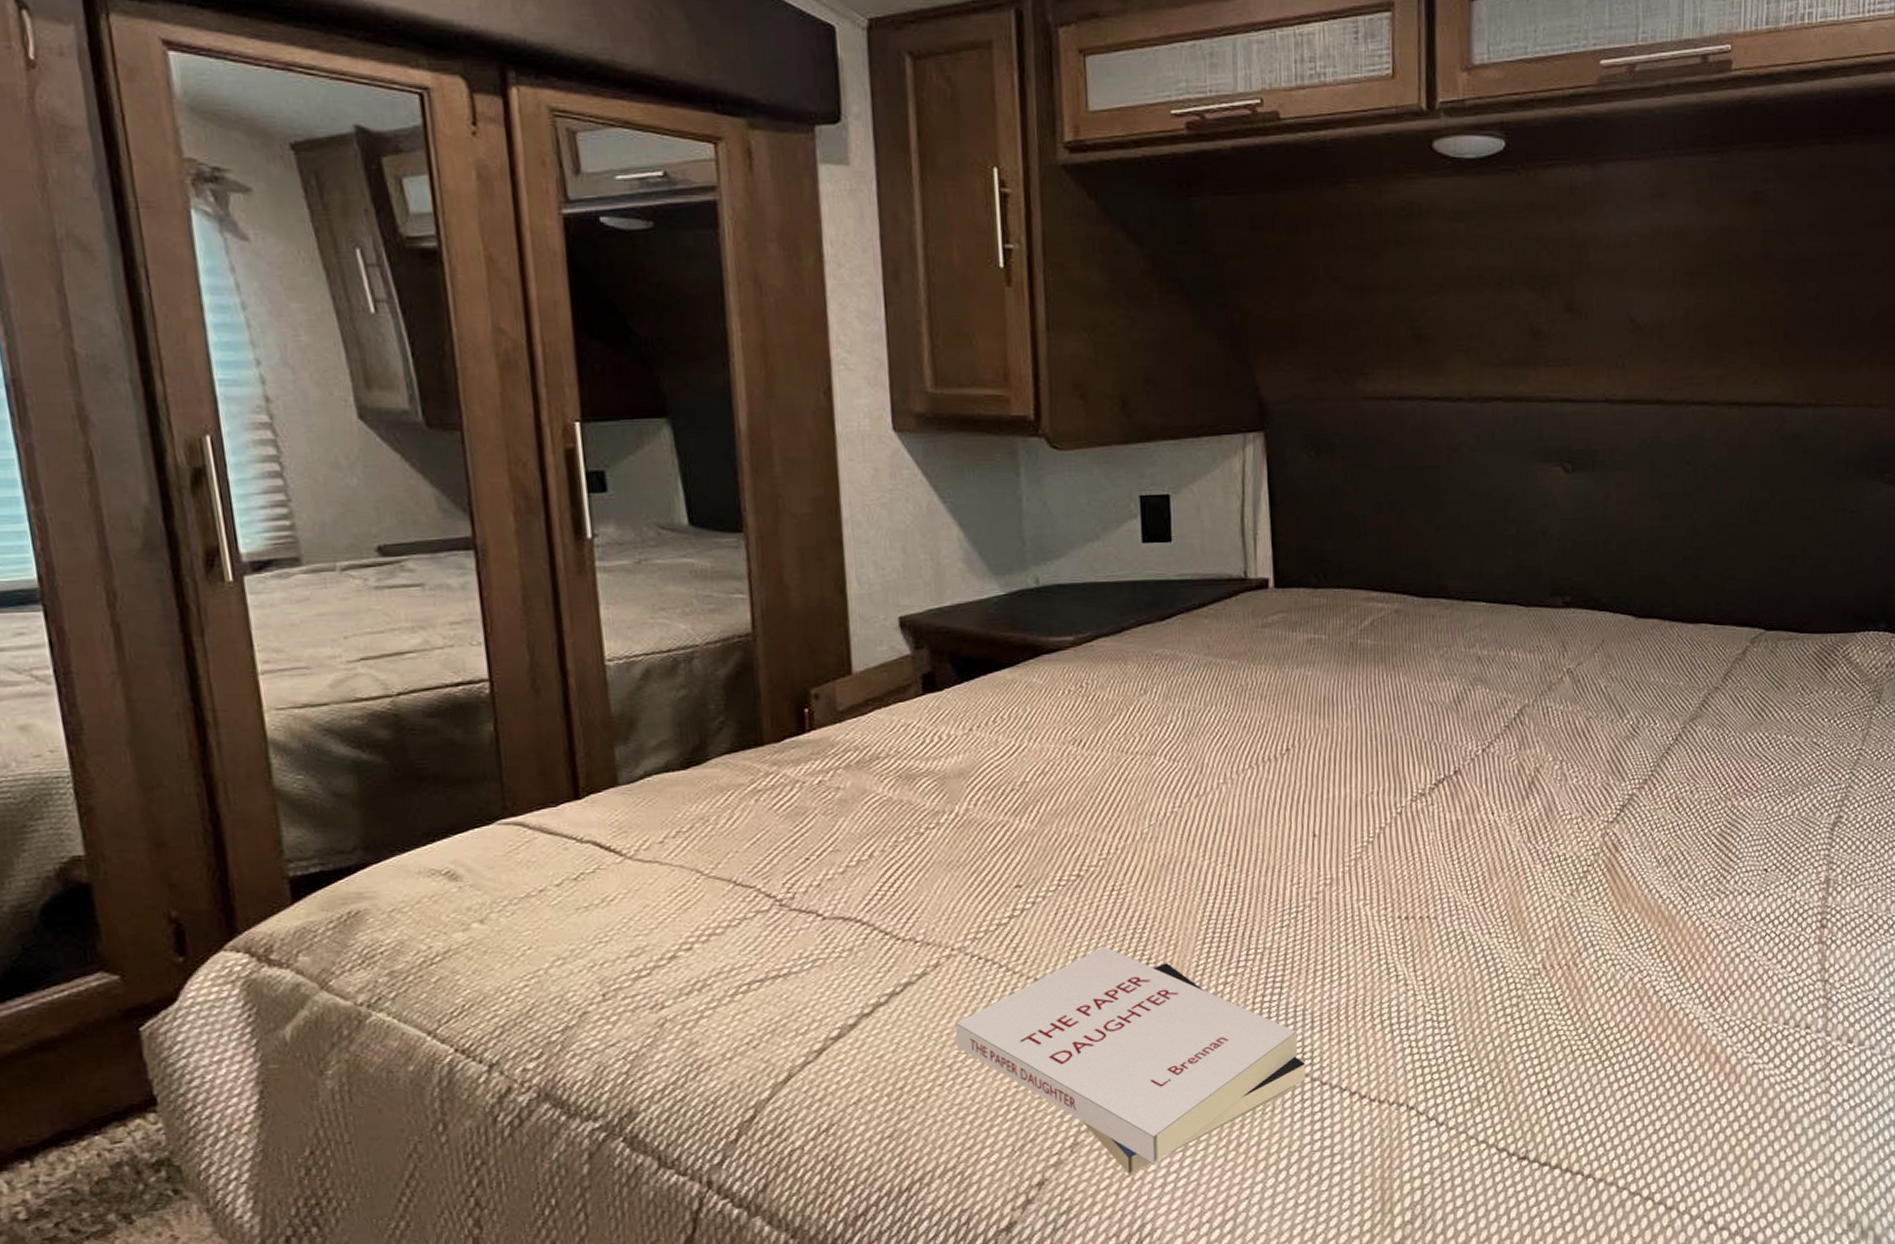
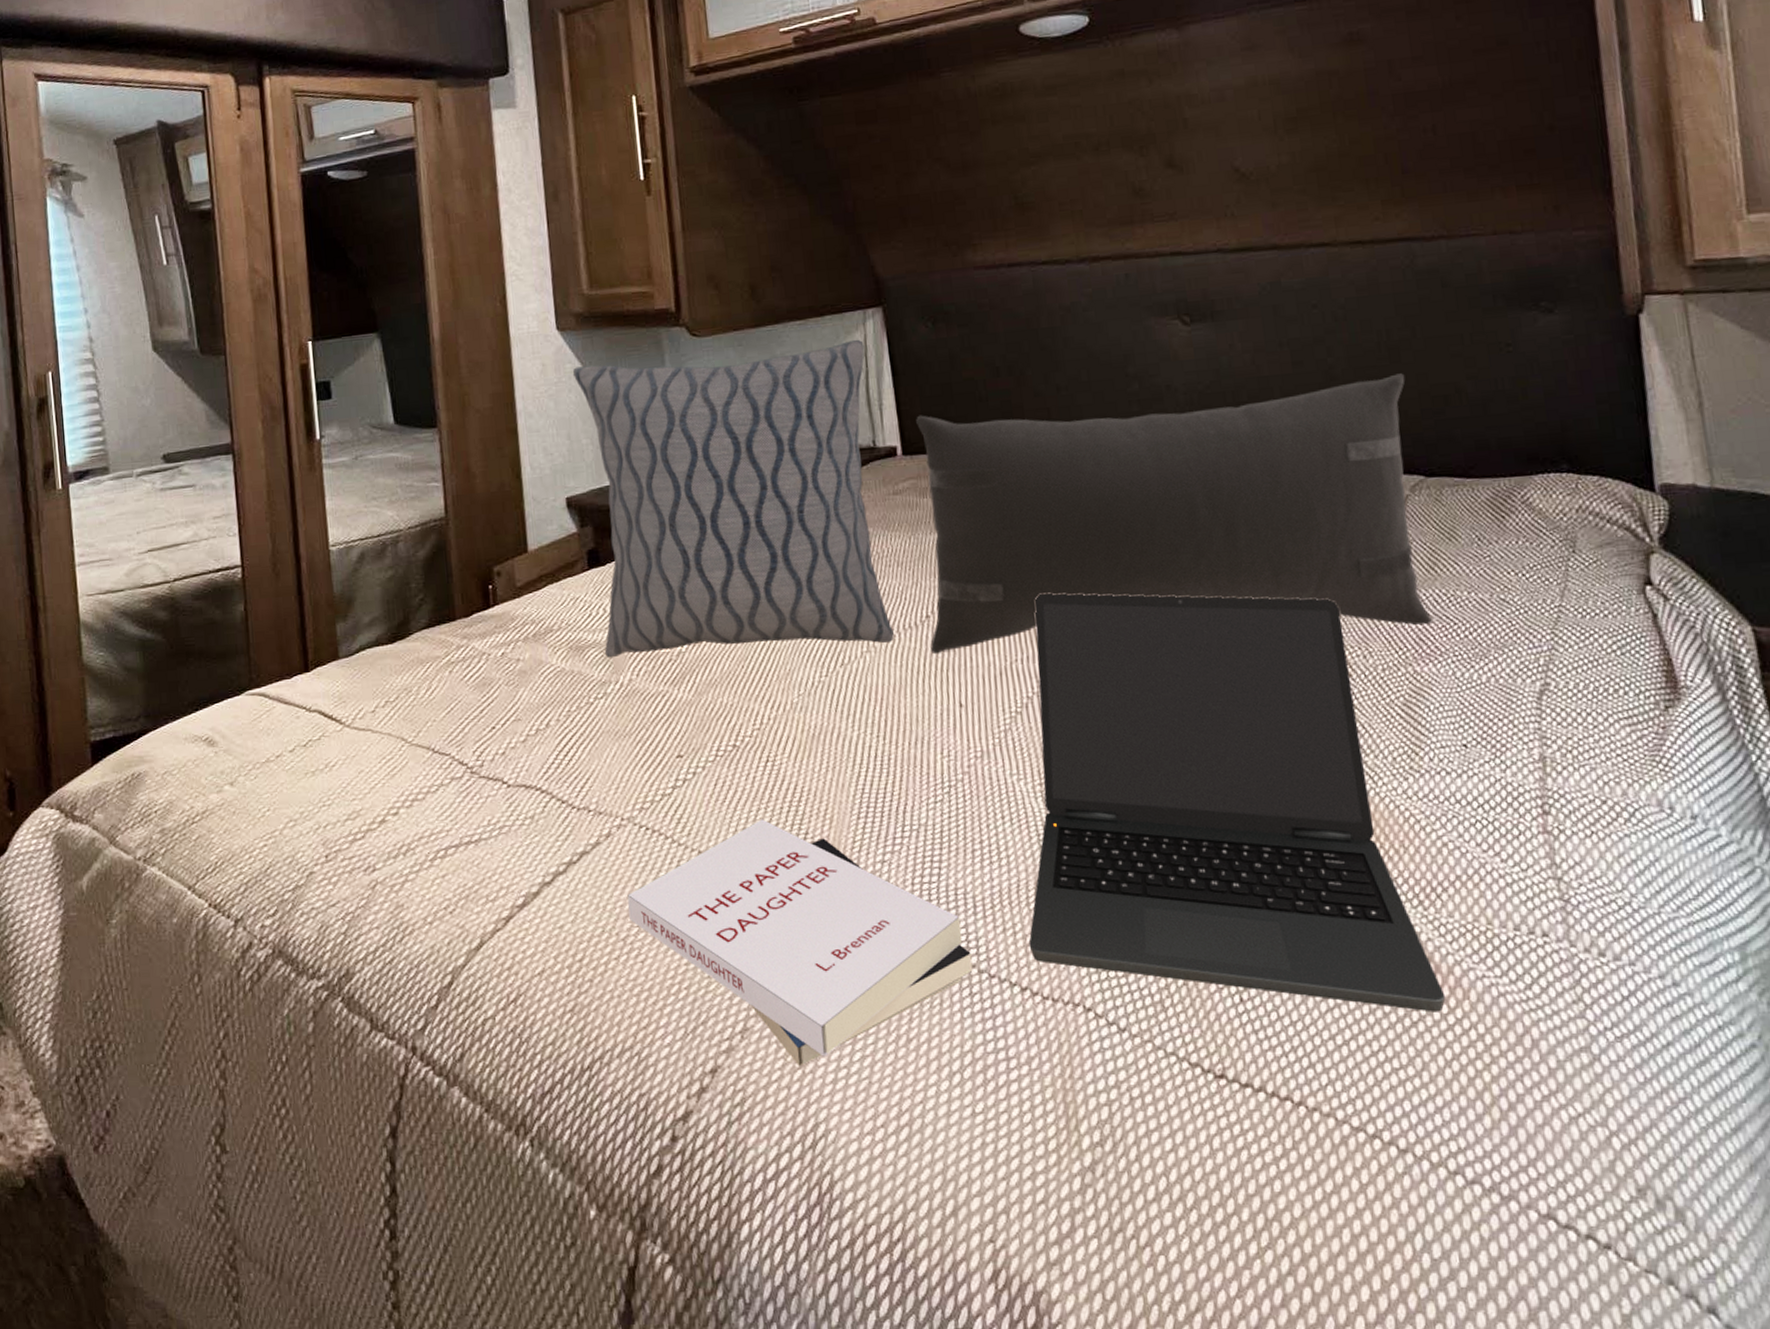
pillow: none [910,464,1252,788] -> present [572,339,894,659]
pillow: none [1289,533,1760,785] -> present [916,373,1434,653]
laptop: none [1361,729,1721,1095] -> present [1028,593,1446,1012]

